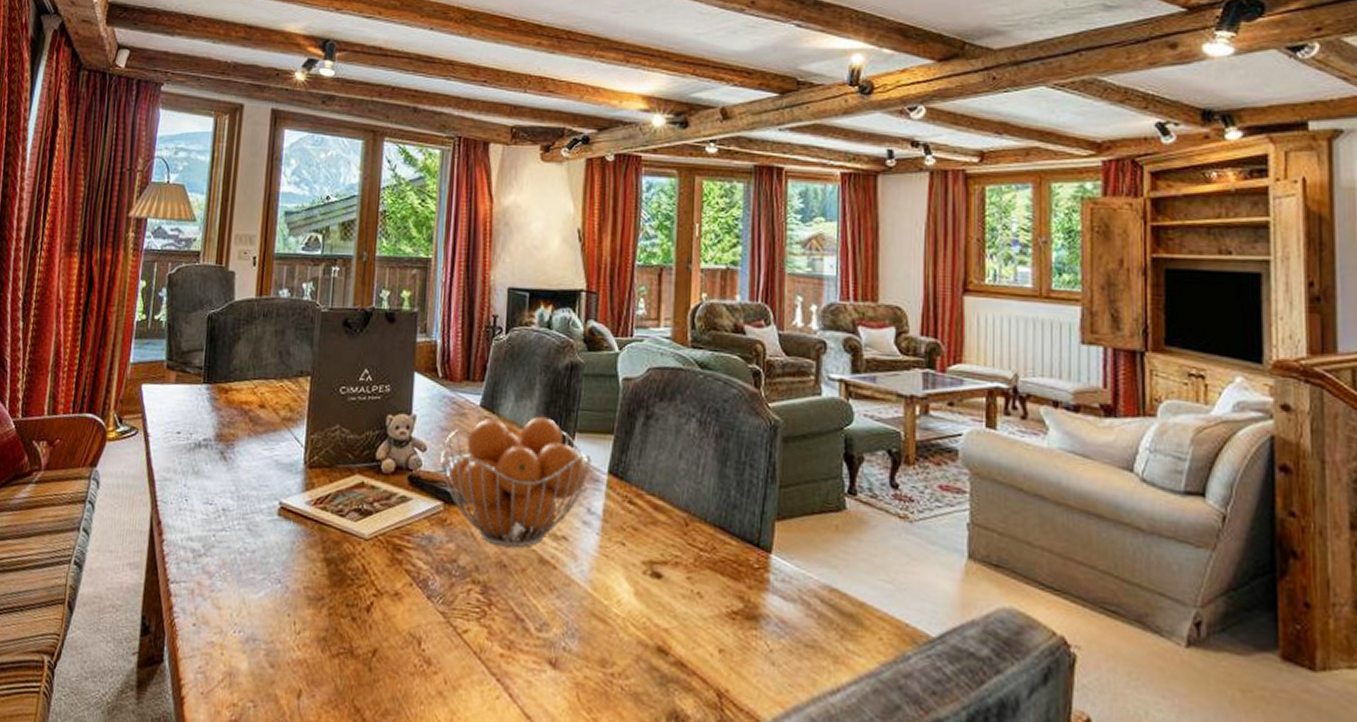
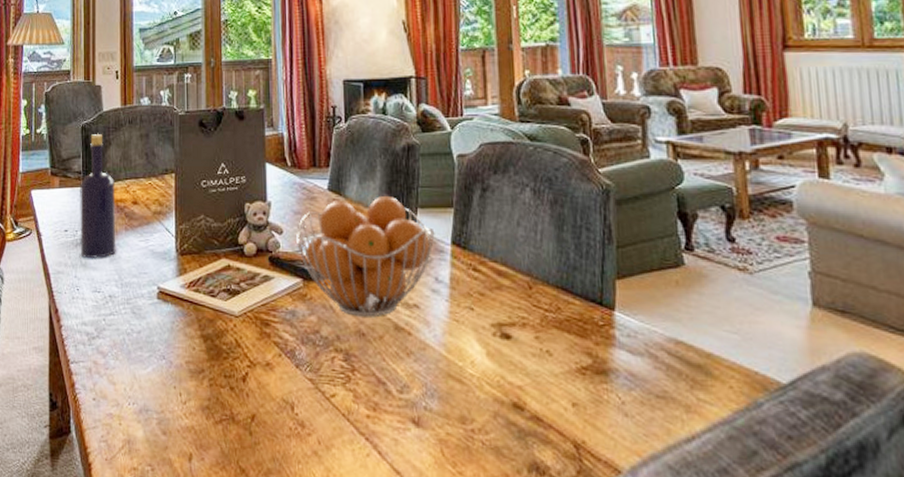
bottle: none [192,325,242,467] -> present [80,133,116,259]

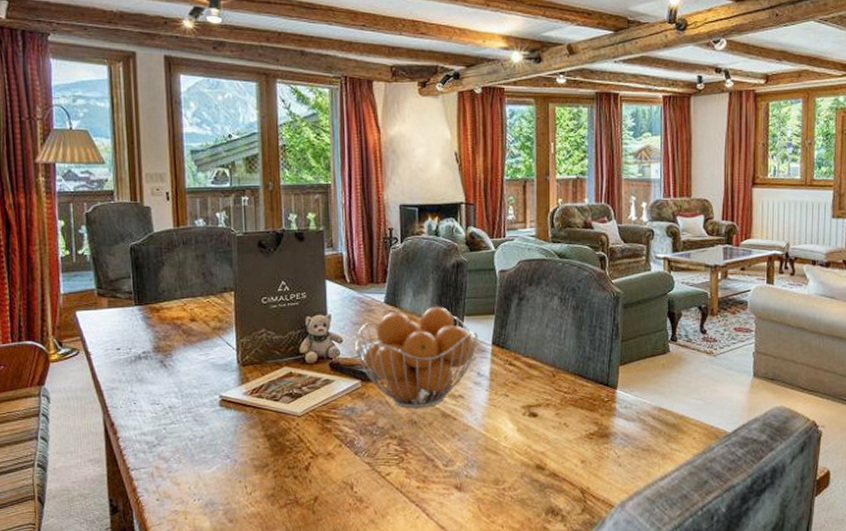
bottle: present [80,133,116,259] -> none [131,254,175,375]

